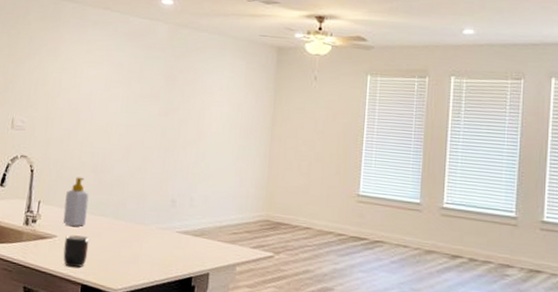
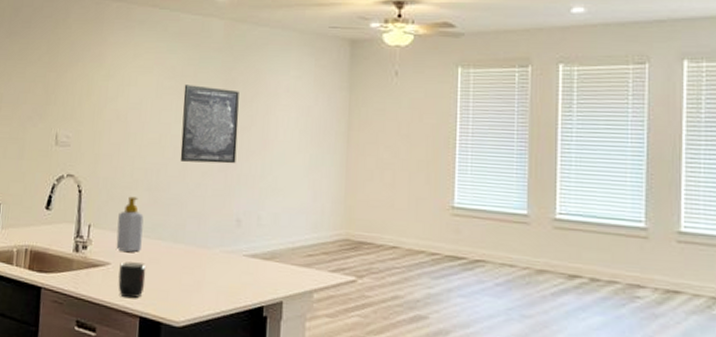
wall art: none [124,79,179,151] -> present [180,84,239,164]

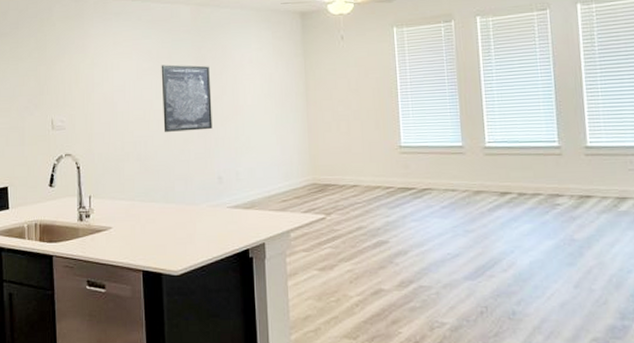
soap bottle: present [116,196,144,253] -> none [115,167,138,217]
mug: present [118,261,146,299] -> none [120,224,144,256]

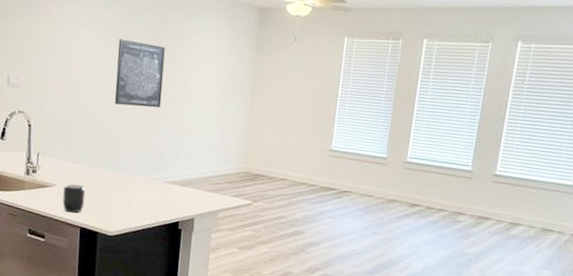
mug: none [120,224,144,256] -> present [62,184,86,213]

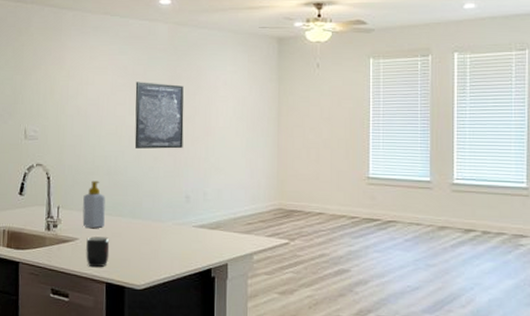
soap bottle: none [60,131,84,177] -> present [82,180,105,229]

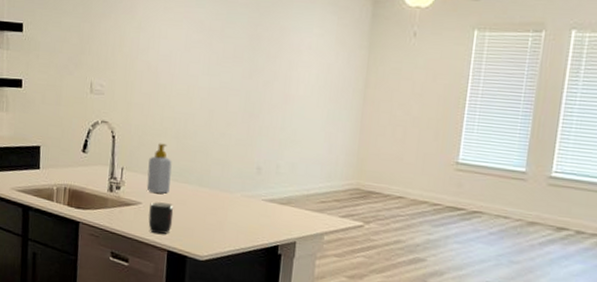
wall art: present [134,82,184,149] -> none [206,39,264,116]

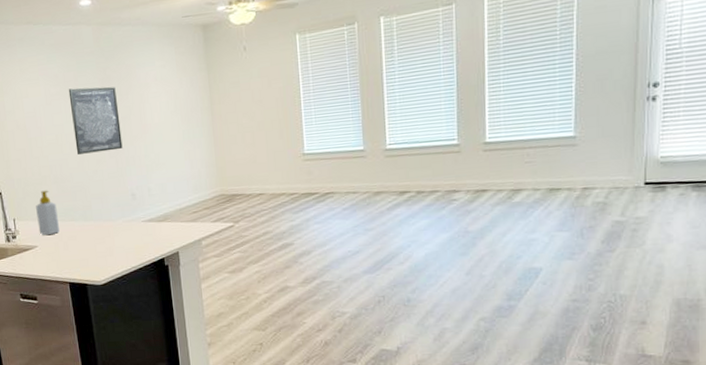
mug: present [148,202,174,235] -> none [45,241,69,271]
wall art: none [206,39,264,116] -> present [68,86,123,155]

